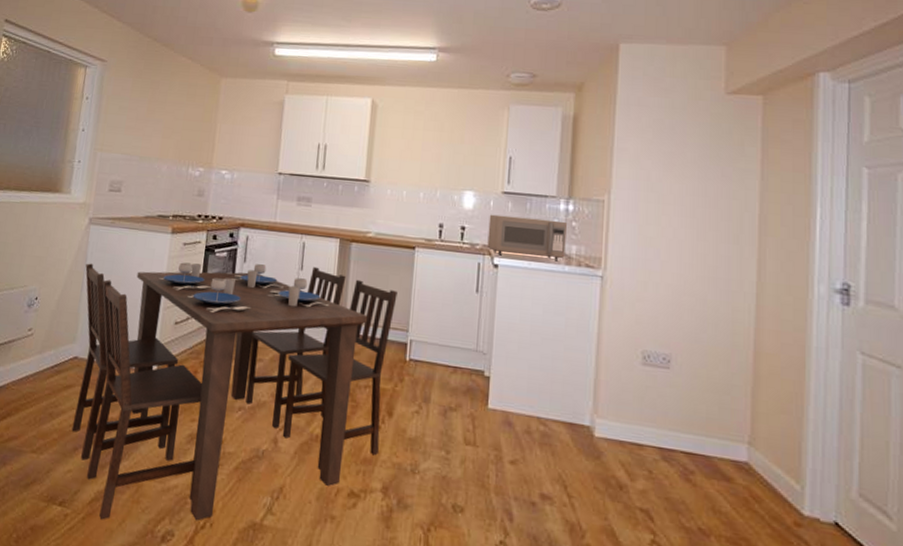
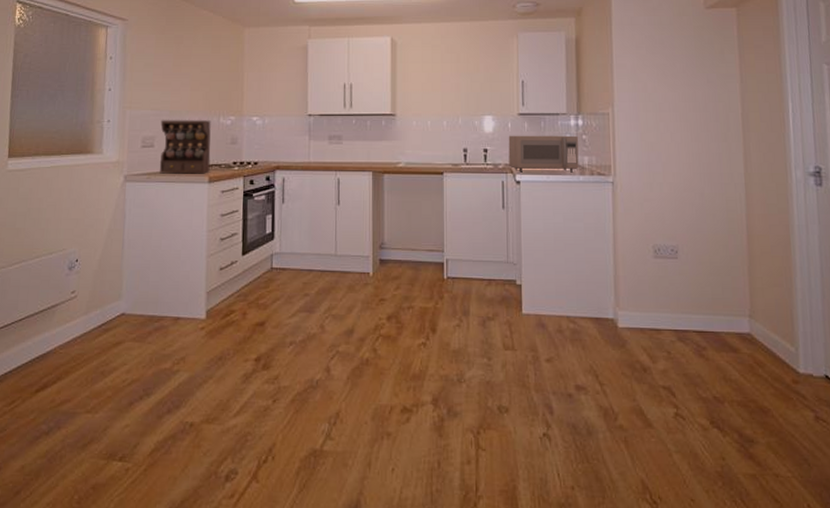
dining table: present [71,262,397,521] -> none [125,200,430,469]
spice rack: none [124,165,180,224] -> present [159,120,211,174]

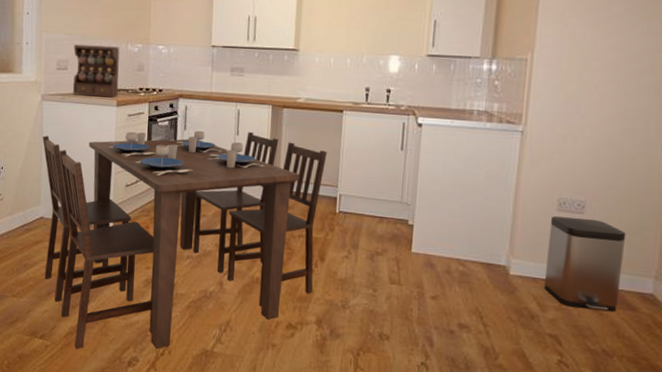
dining table: none [125,200,430,469] -> present [42,131,327,350]
microwave: present [508,135,579,172] -> none [412,76,491,118]
pedal bin: none [648,264,720,356] -> present [544,216,626,313]

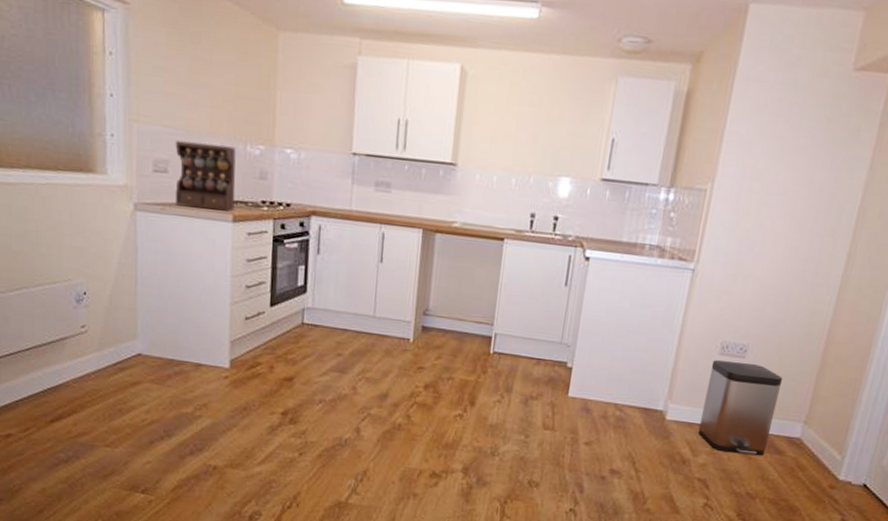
dining table: present [42,131,327,350] -> none [137,254,484,504]

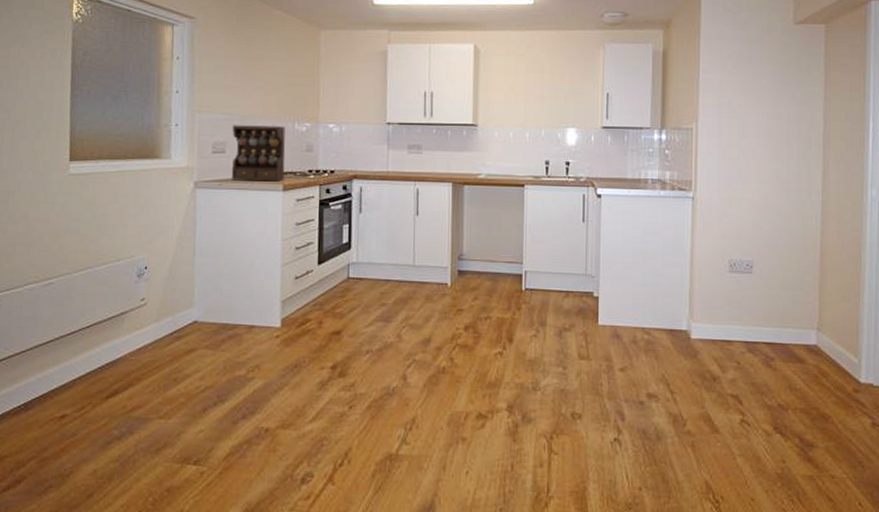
pedal bin: present [698,360,783,456] -> none [722,278,790,366]

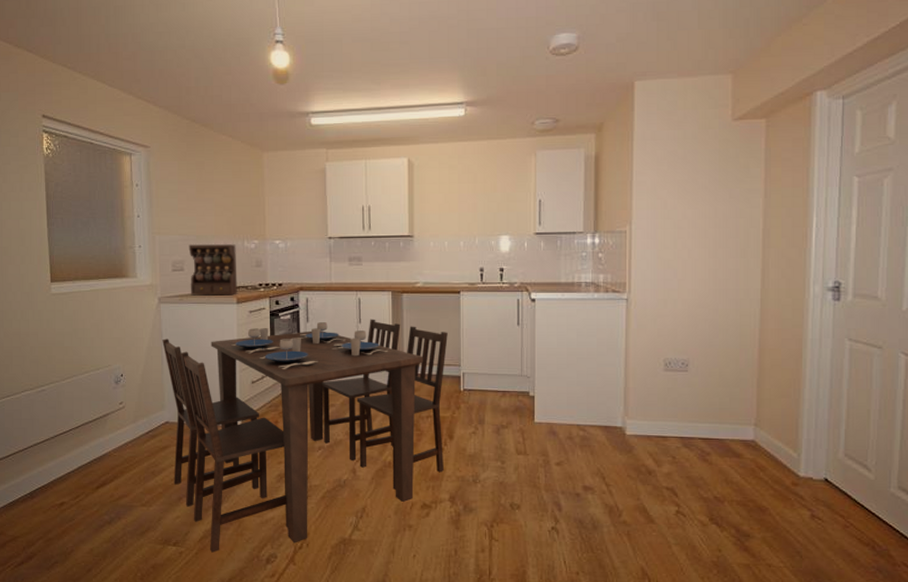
dining table: none [195,211,510,472] -> present [162,319,448,553]

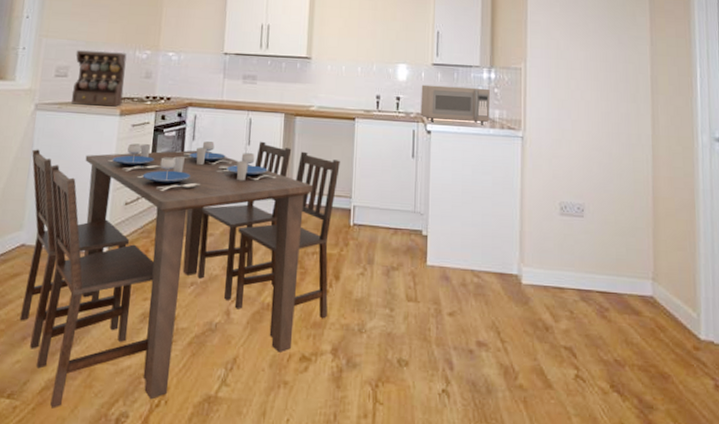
microwave: none [524,254,595,289] -> present [420,84,491,124]

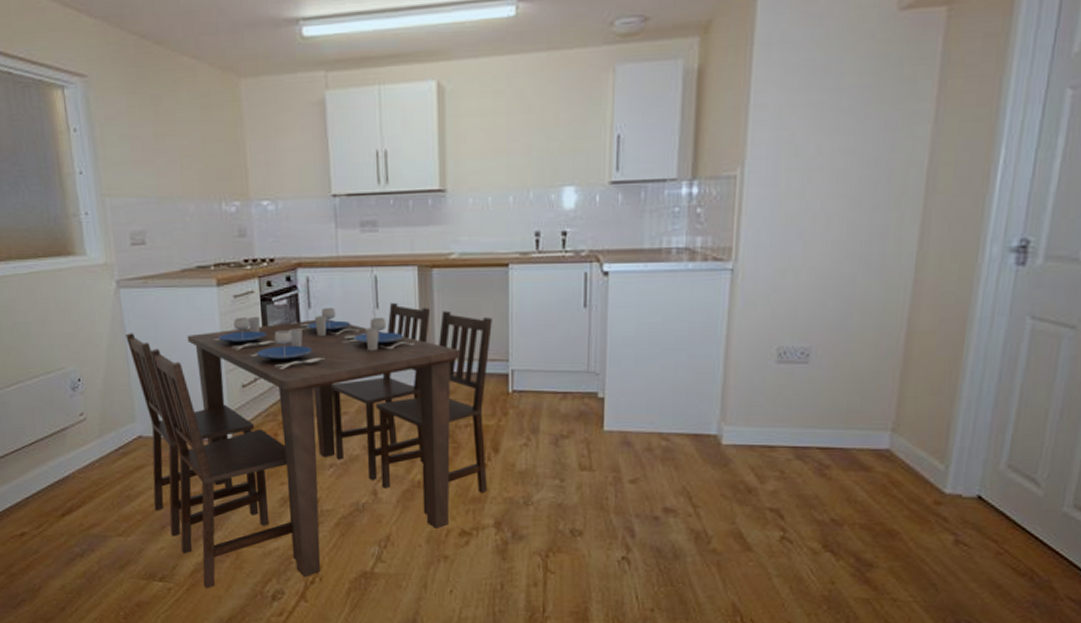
spice rack: present [71,50,127,107] -> none [149,207,217,277]
microwave: present [420,84,491,124] -> none [594,208,692,259]

